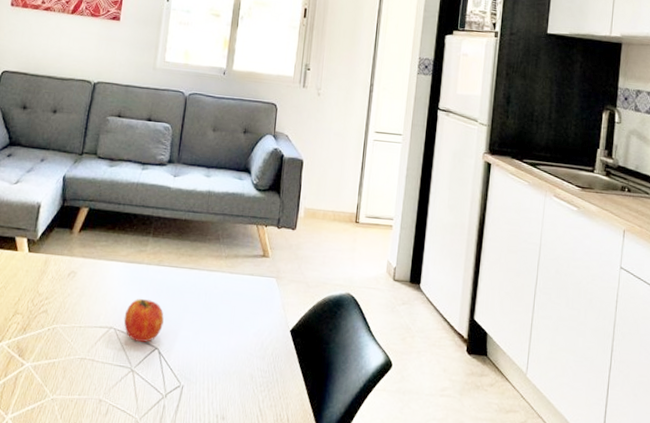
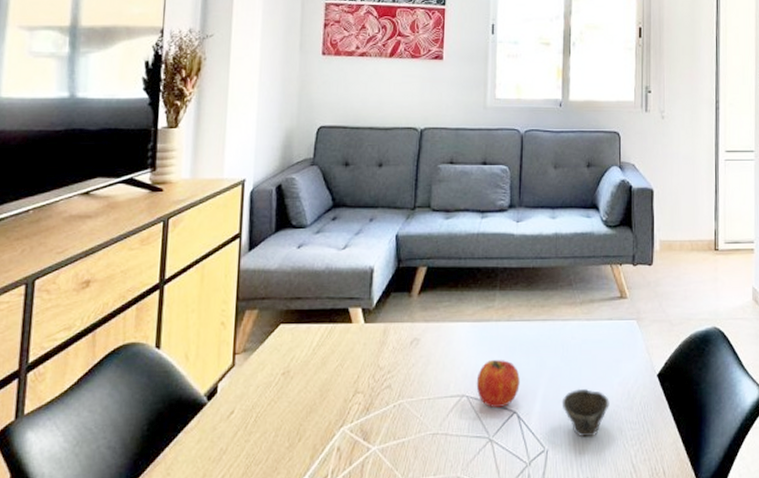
cup: none [199,333,244,380] -> present [561,388,610,438]

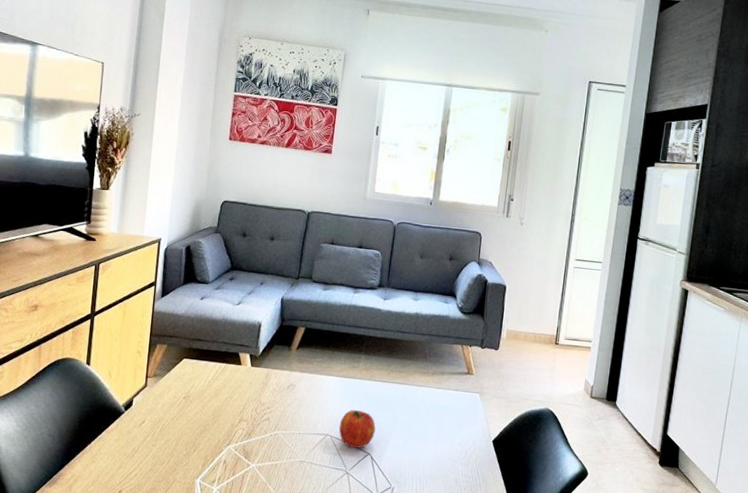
cup: present [561,388,610,438] -> none [408,442,449,483]

